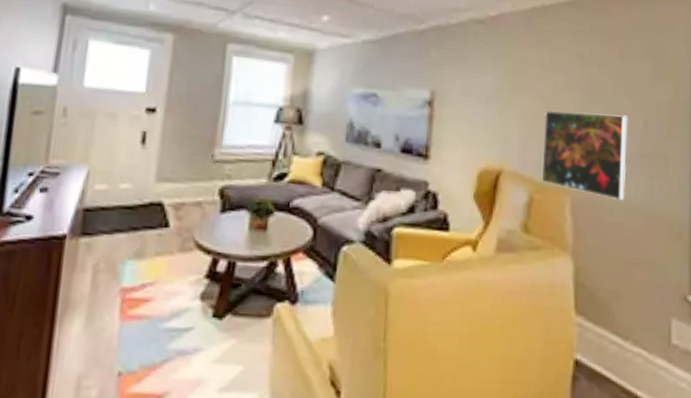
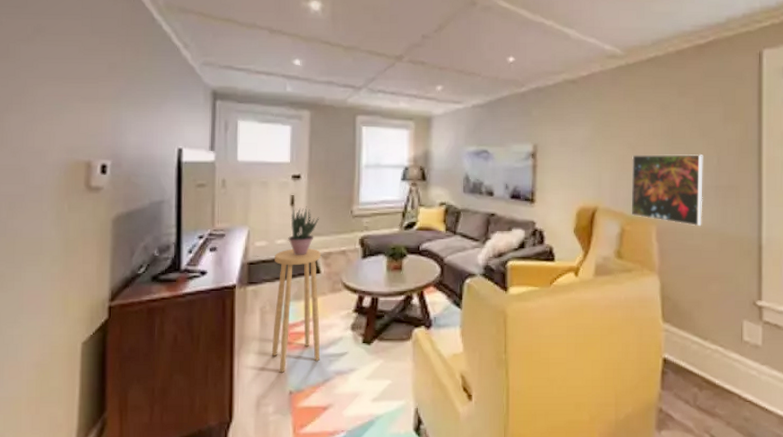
stool: none [101,195,172,348] -> present [271,248,321,373]
potted plant: none [134,145,173,205] -> present [288,206,319,256]

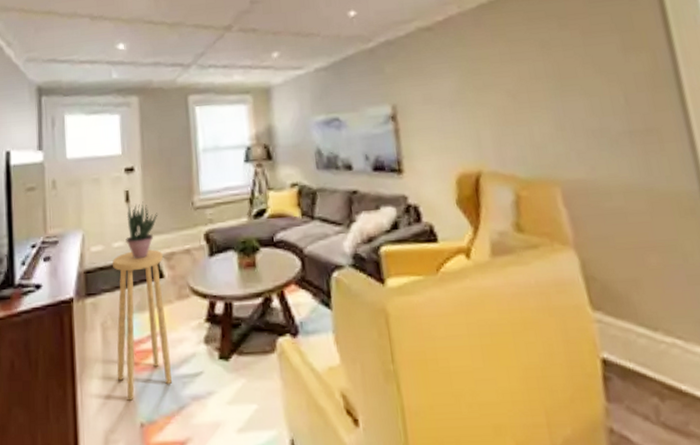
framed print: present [631,154,703,227] -> none [514,95,621,184]

